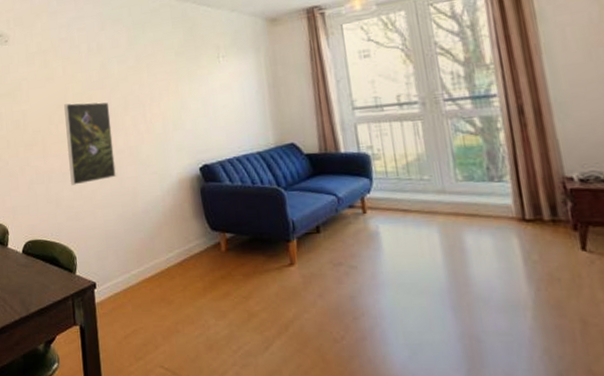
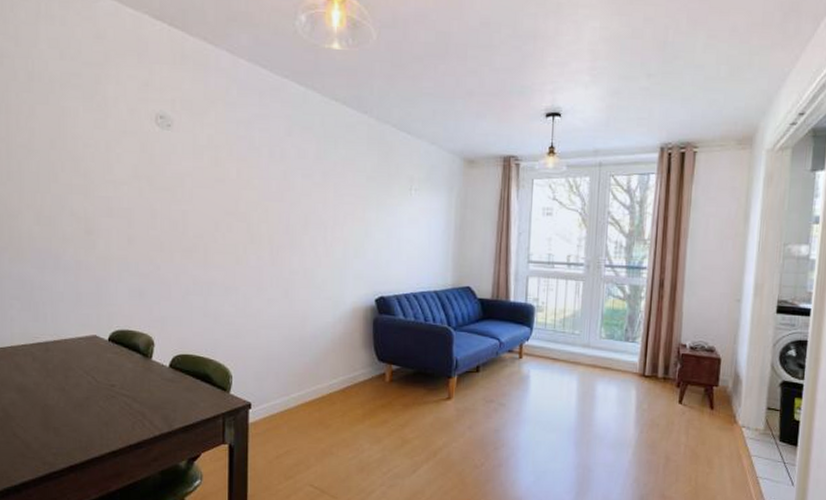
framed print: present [64,102,116,185] -> none [233,211,287,301]

